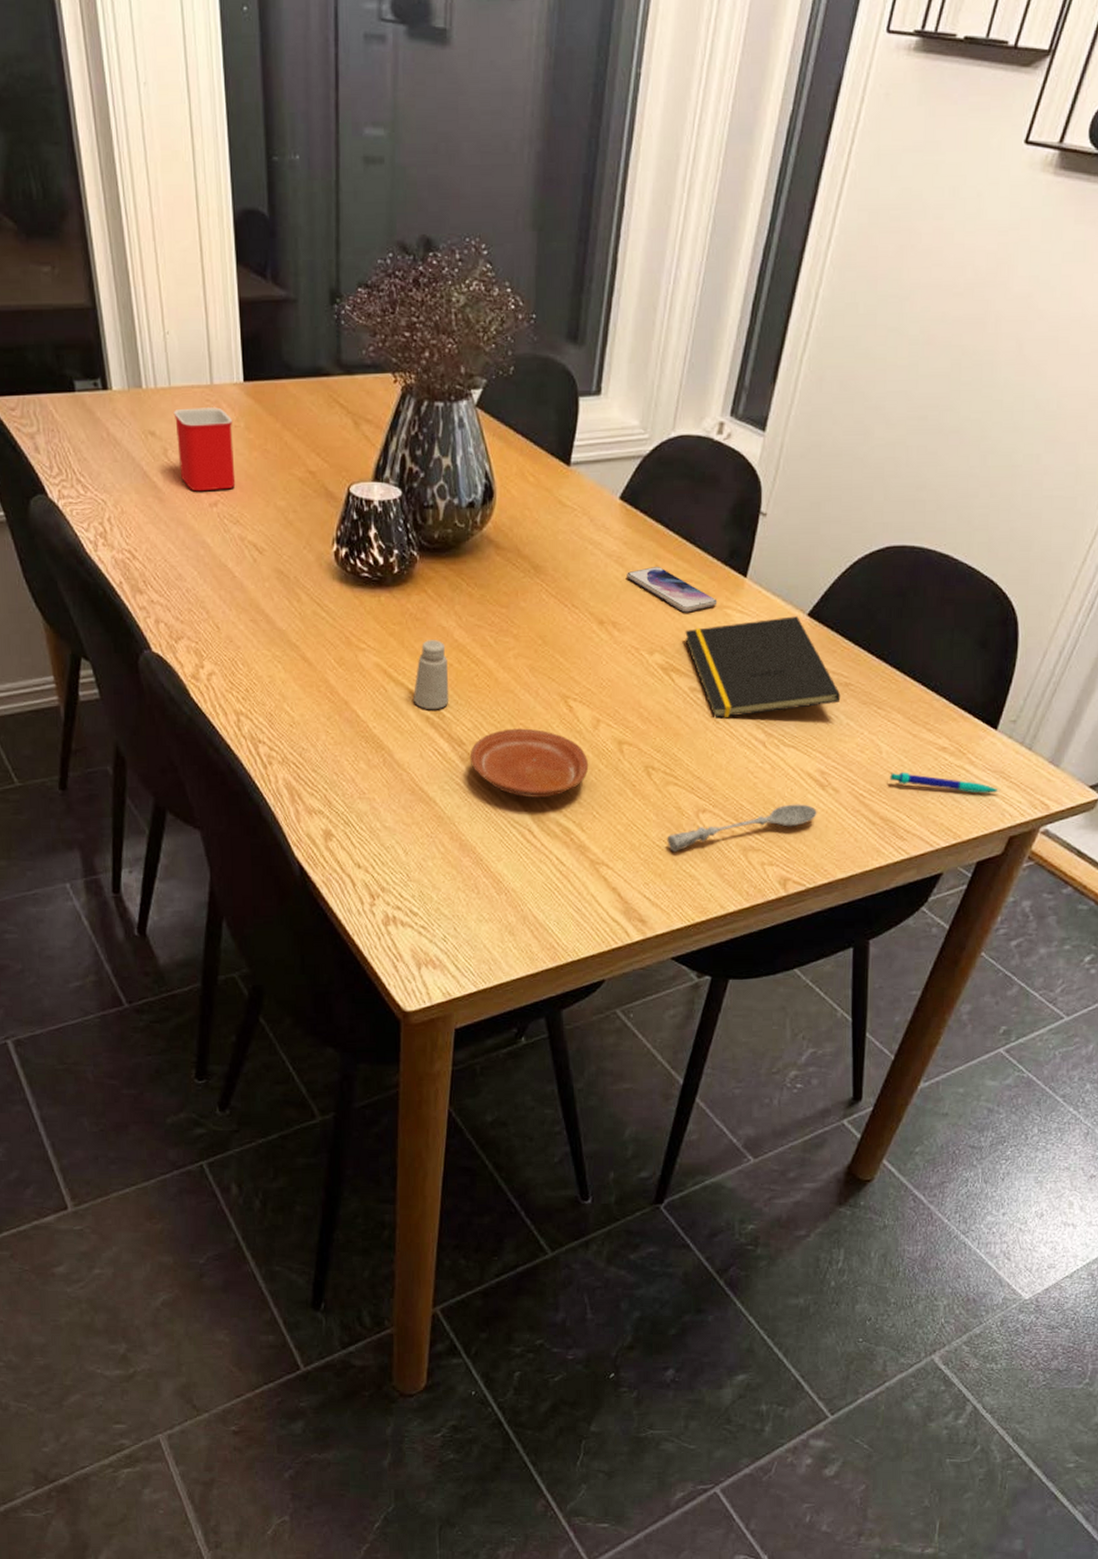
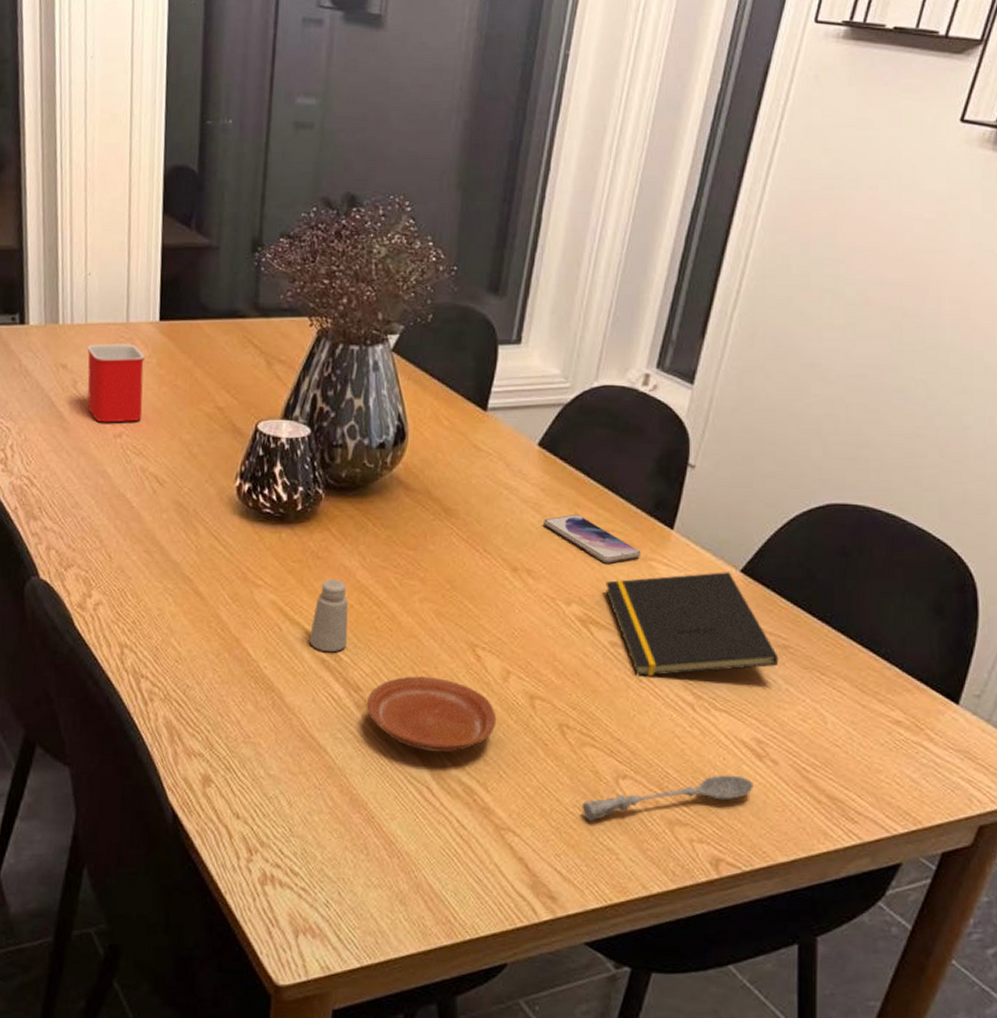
pen: present [889,771,1000,794] -> none [836,745,965,776]

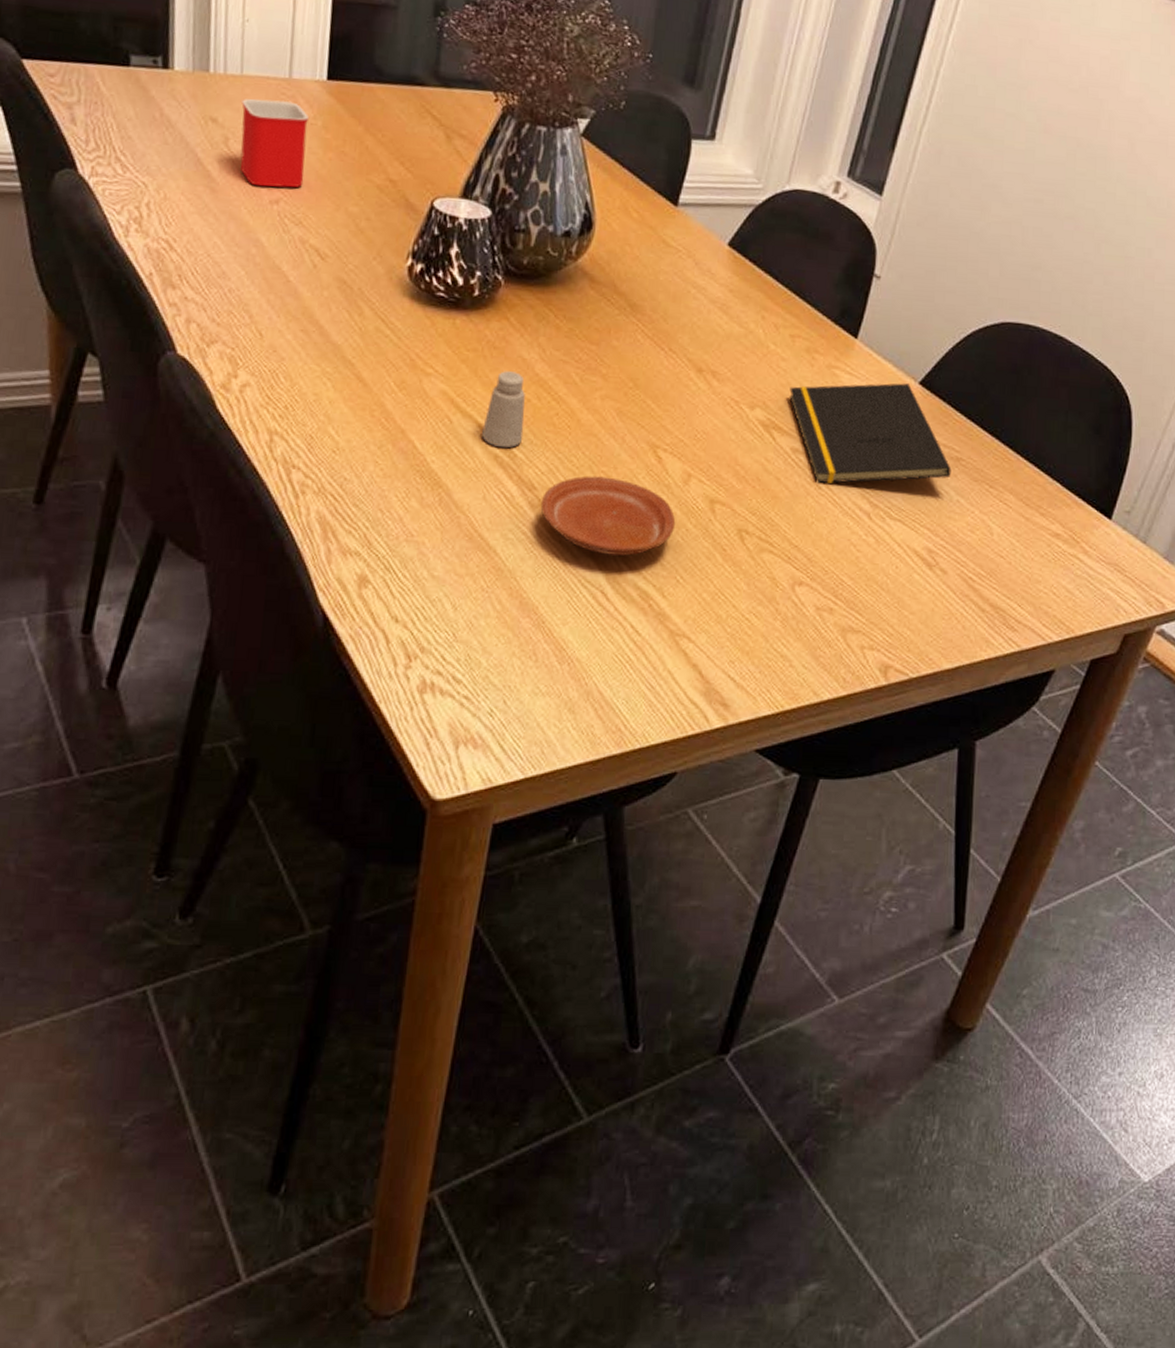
smartphone: present [544,515,642,564] -> none [730,318,826,369]
soupspoon: present [582,775,754,822] -> none [757,583,923,629]

